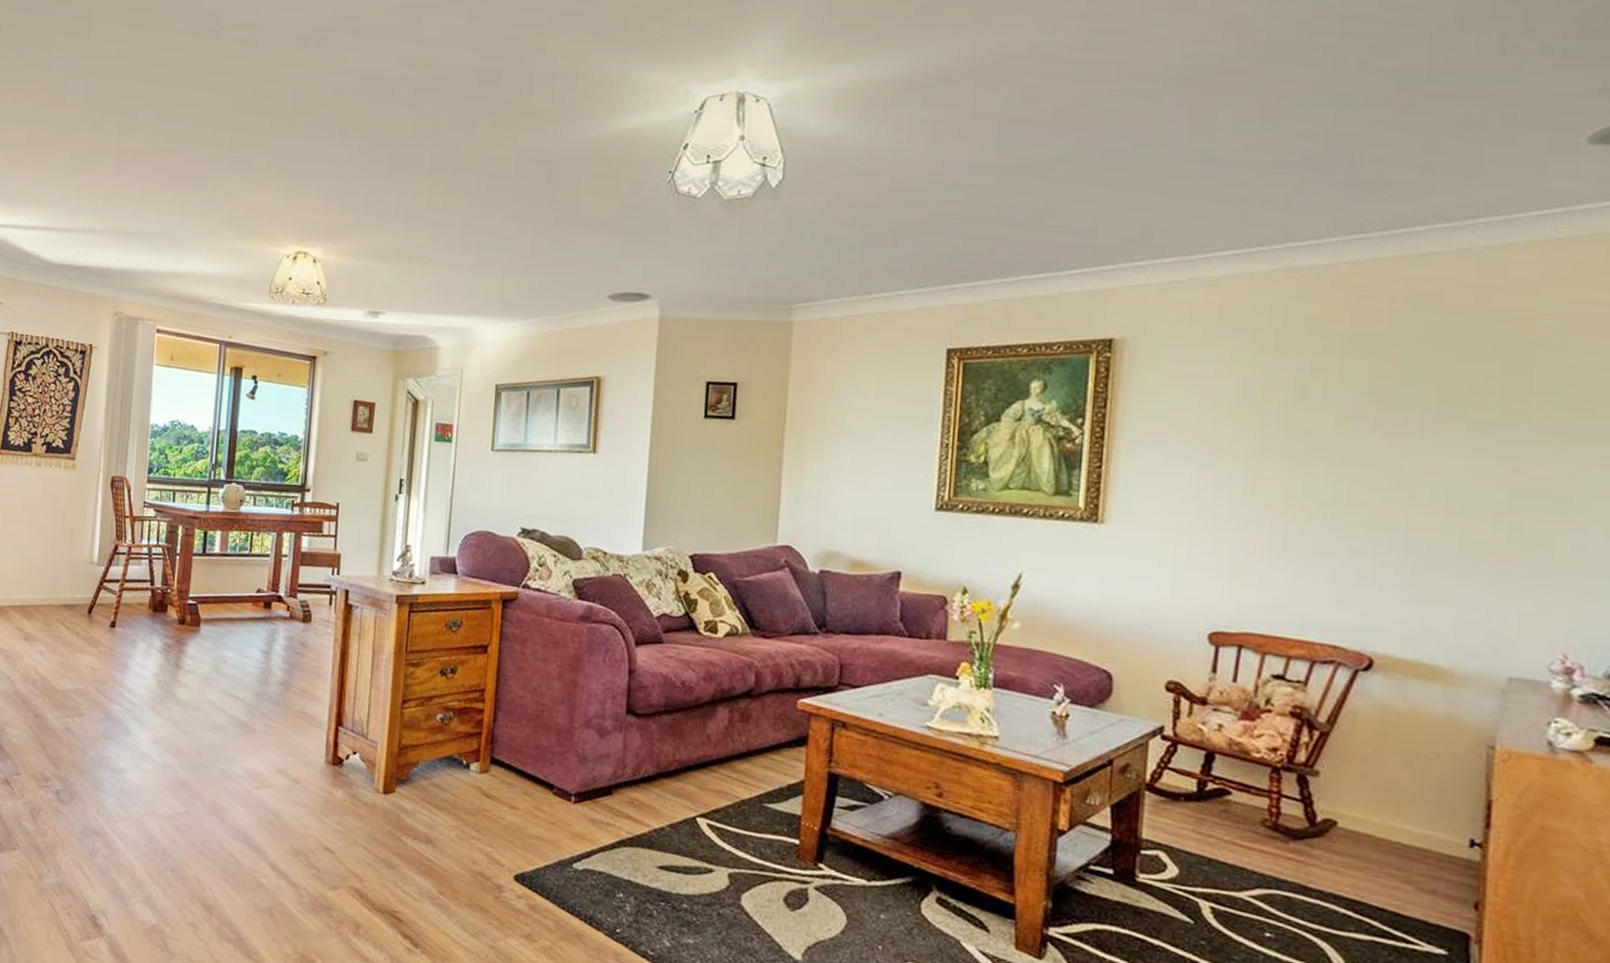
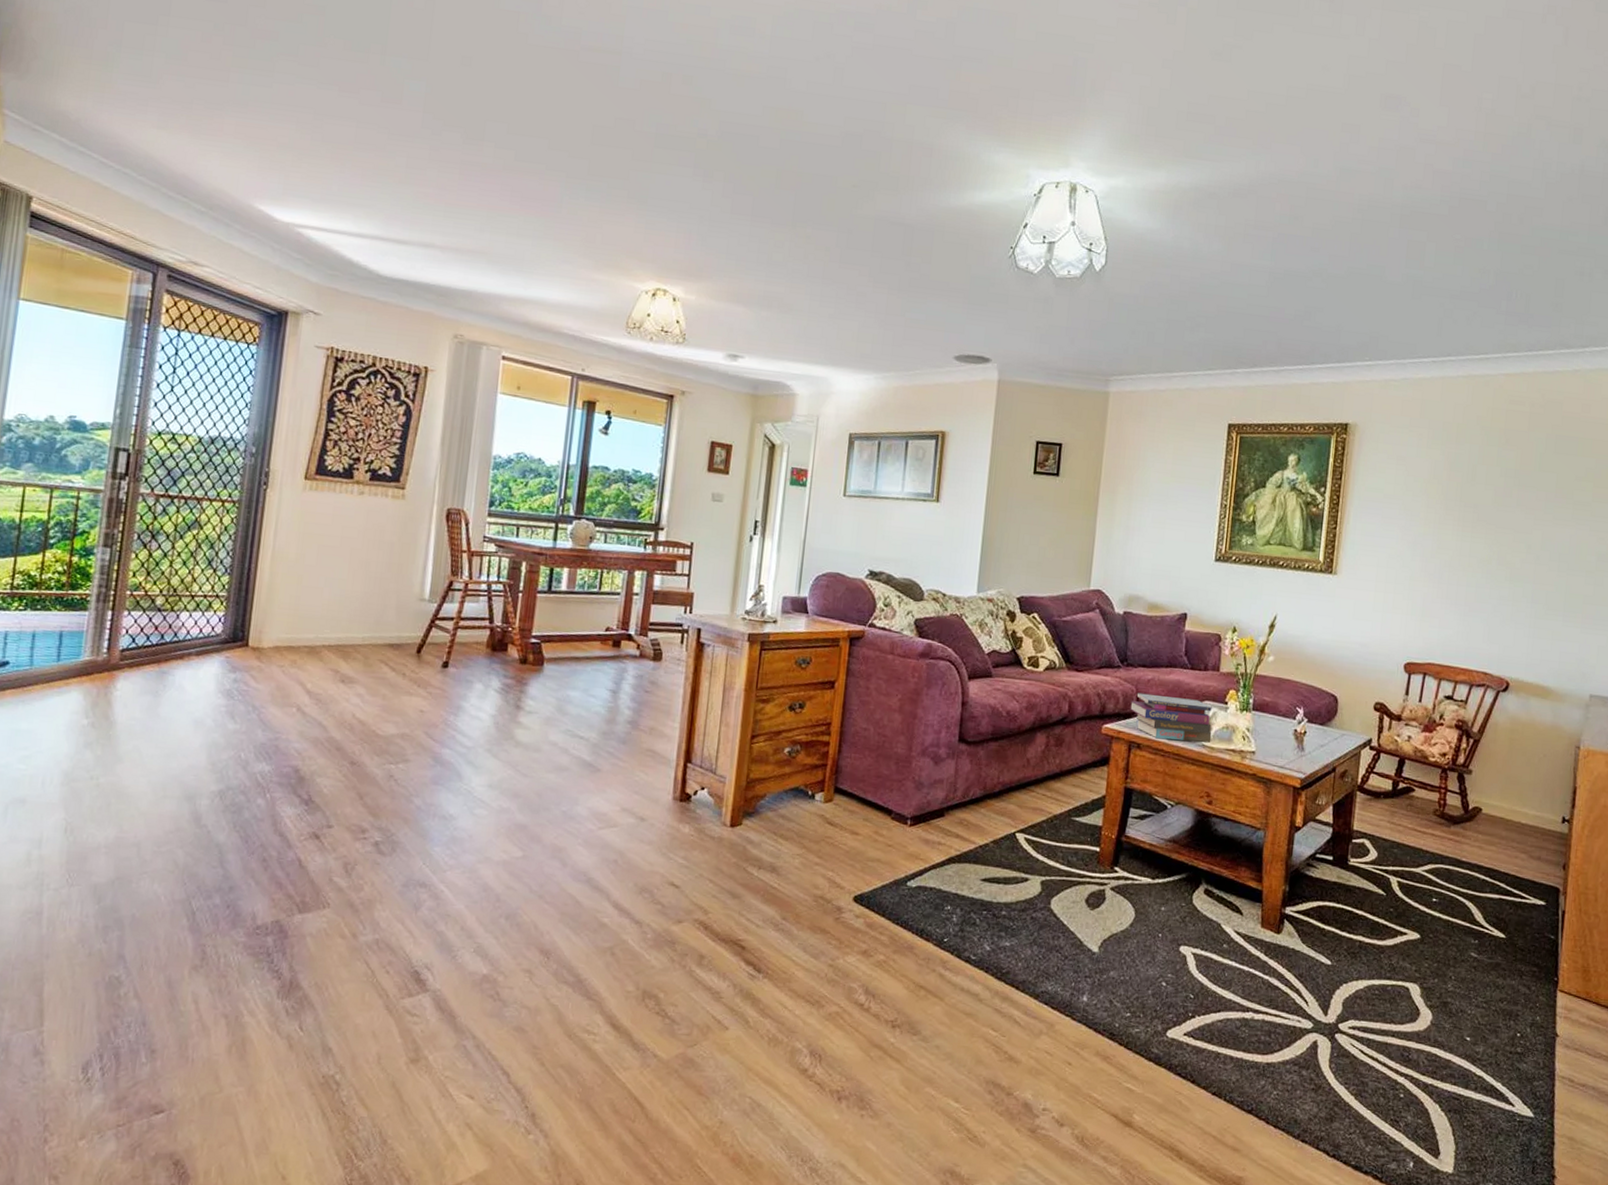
books: none [832,663,939,724] -> present [1130,693,1212,743]

